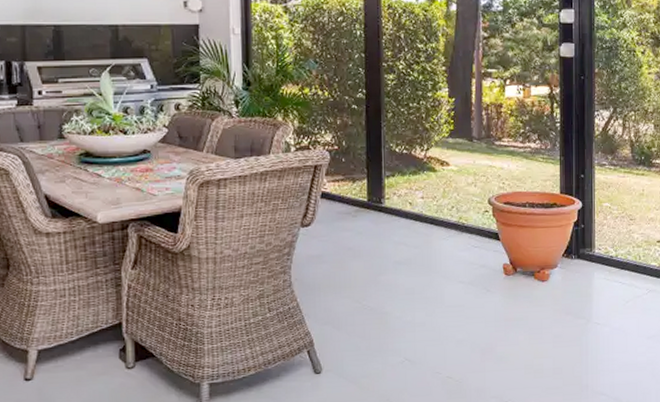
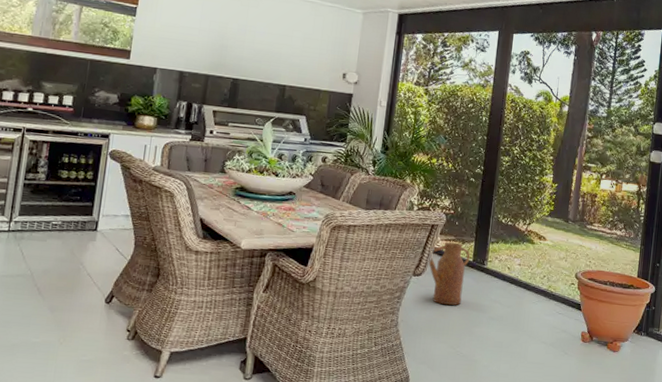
watering can: none [315,182,364,255] -> present [427,242,471,306]

